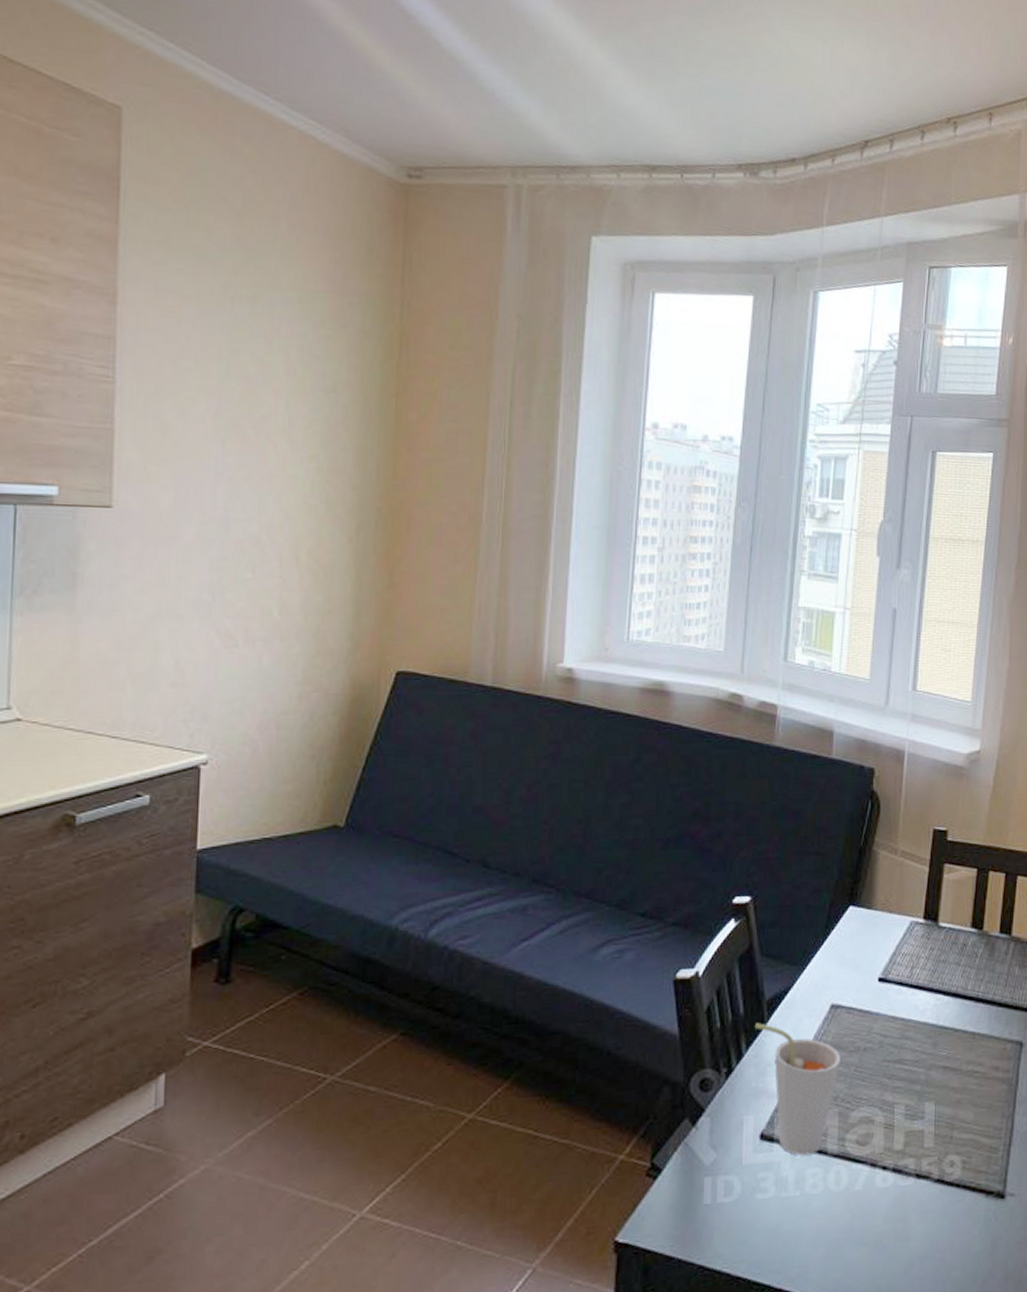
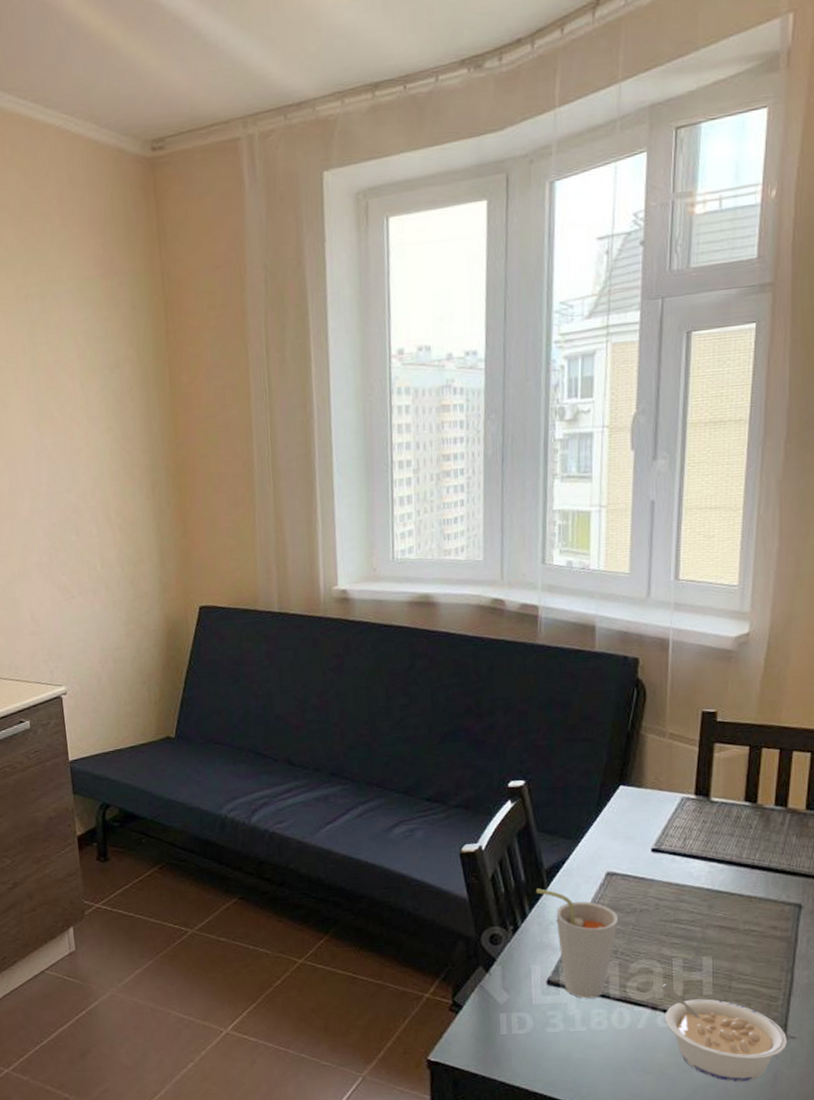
legume: none [882,1135,1007,1251] -> present [661,984,788,1082]

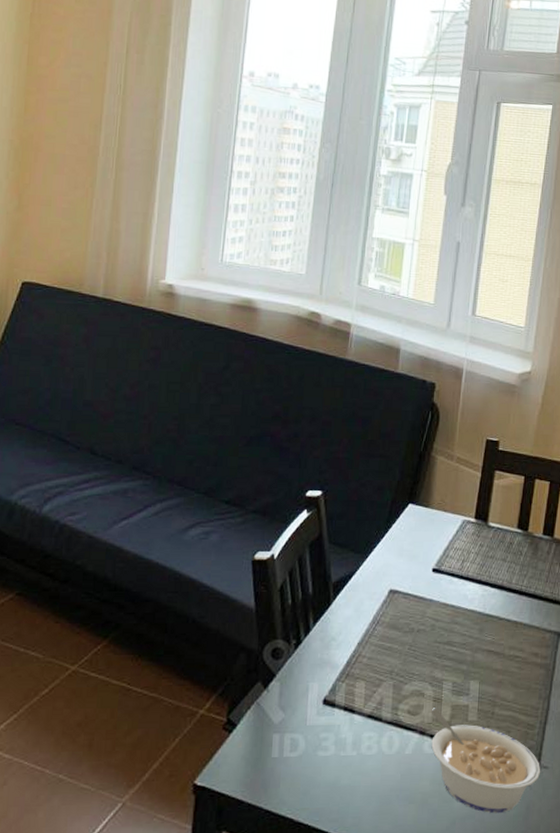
cup: present [535,888,618,999] -> none [321,602,396,721]

